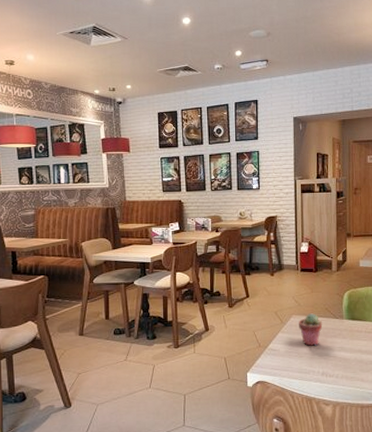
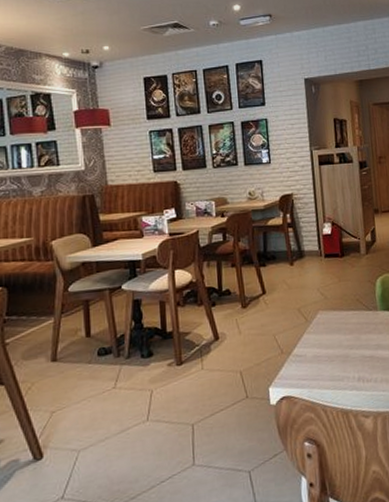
potted succulent: present [299,313,323,346] -> none [326,306,355,347]

